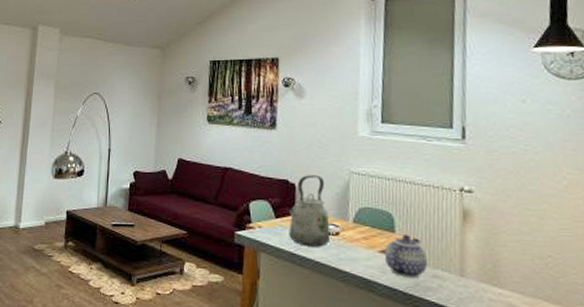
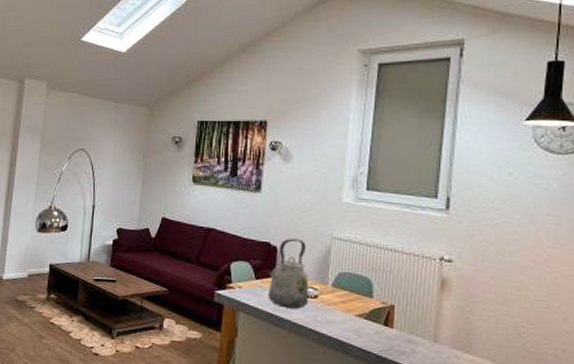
teapot: present [385,233,427,279] -> none [362,299,402,343]

